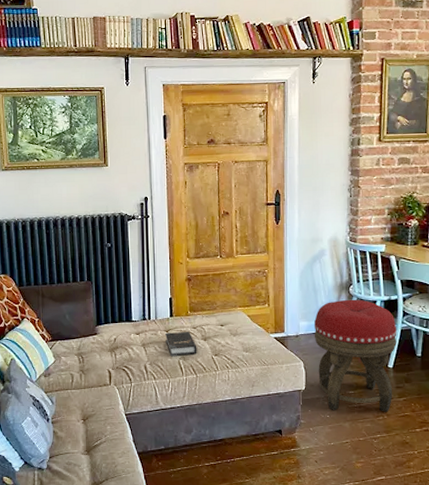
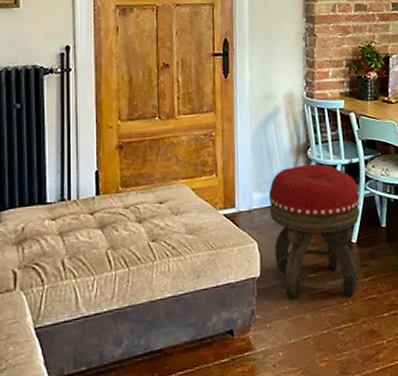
hardback book: present [165,331,197,357] -> none [90,212,130,247]

